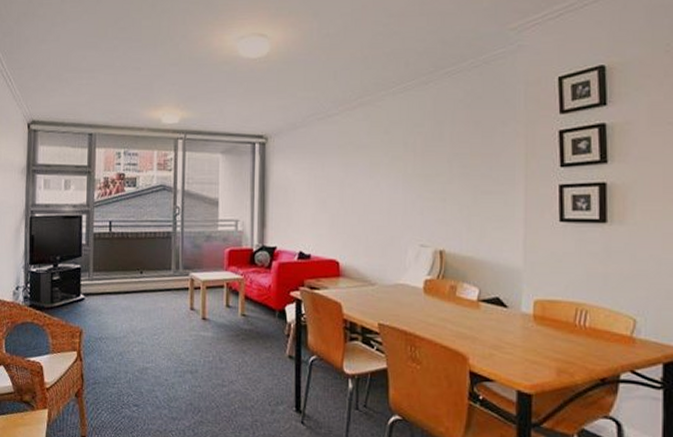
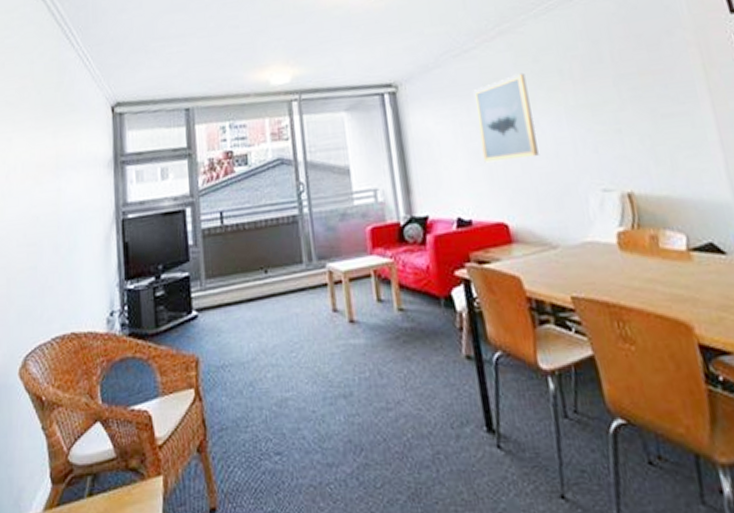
wall art: none [328,141,376,212] -> present [473,73,539,163]

